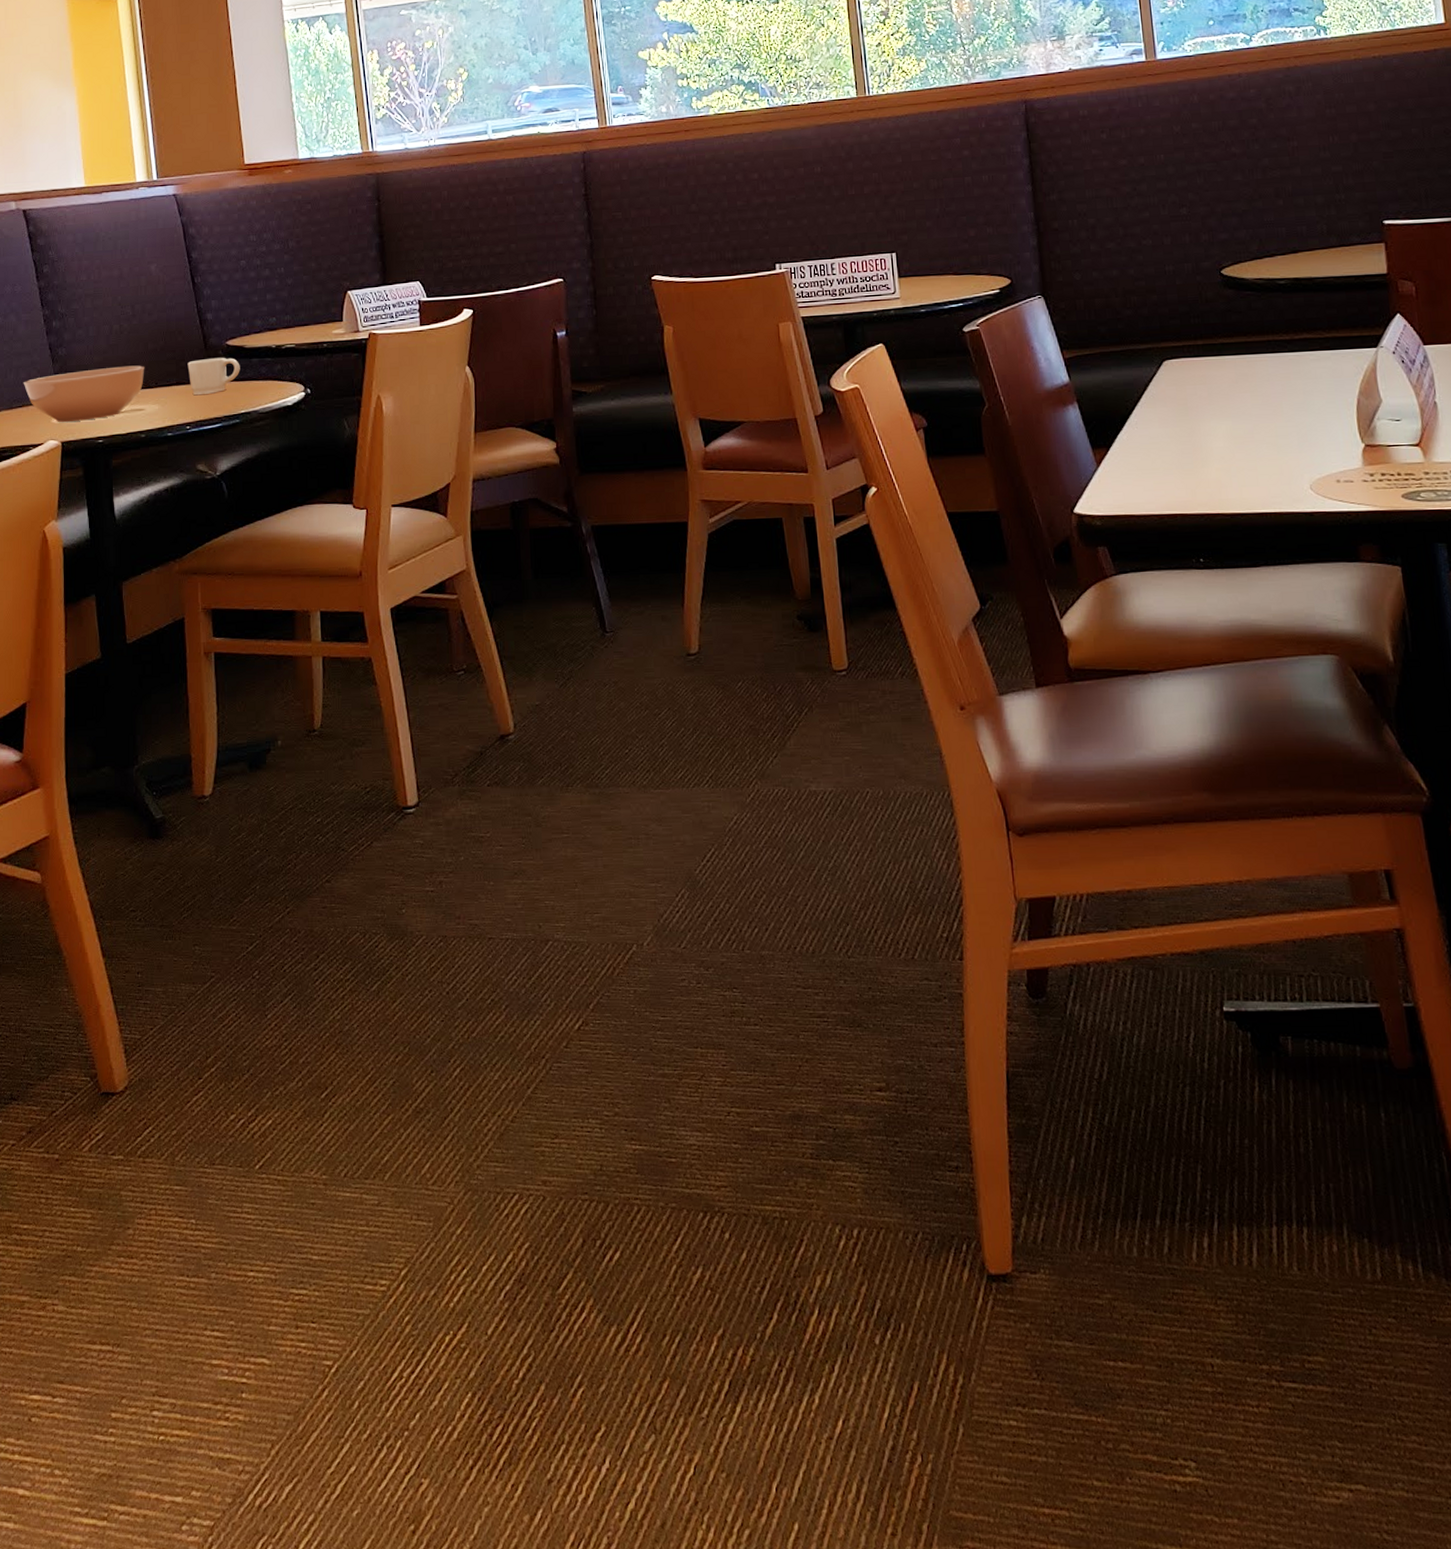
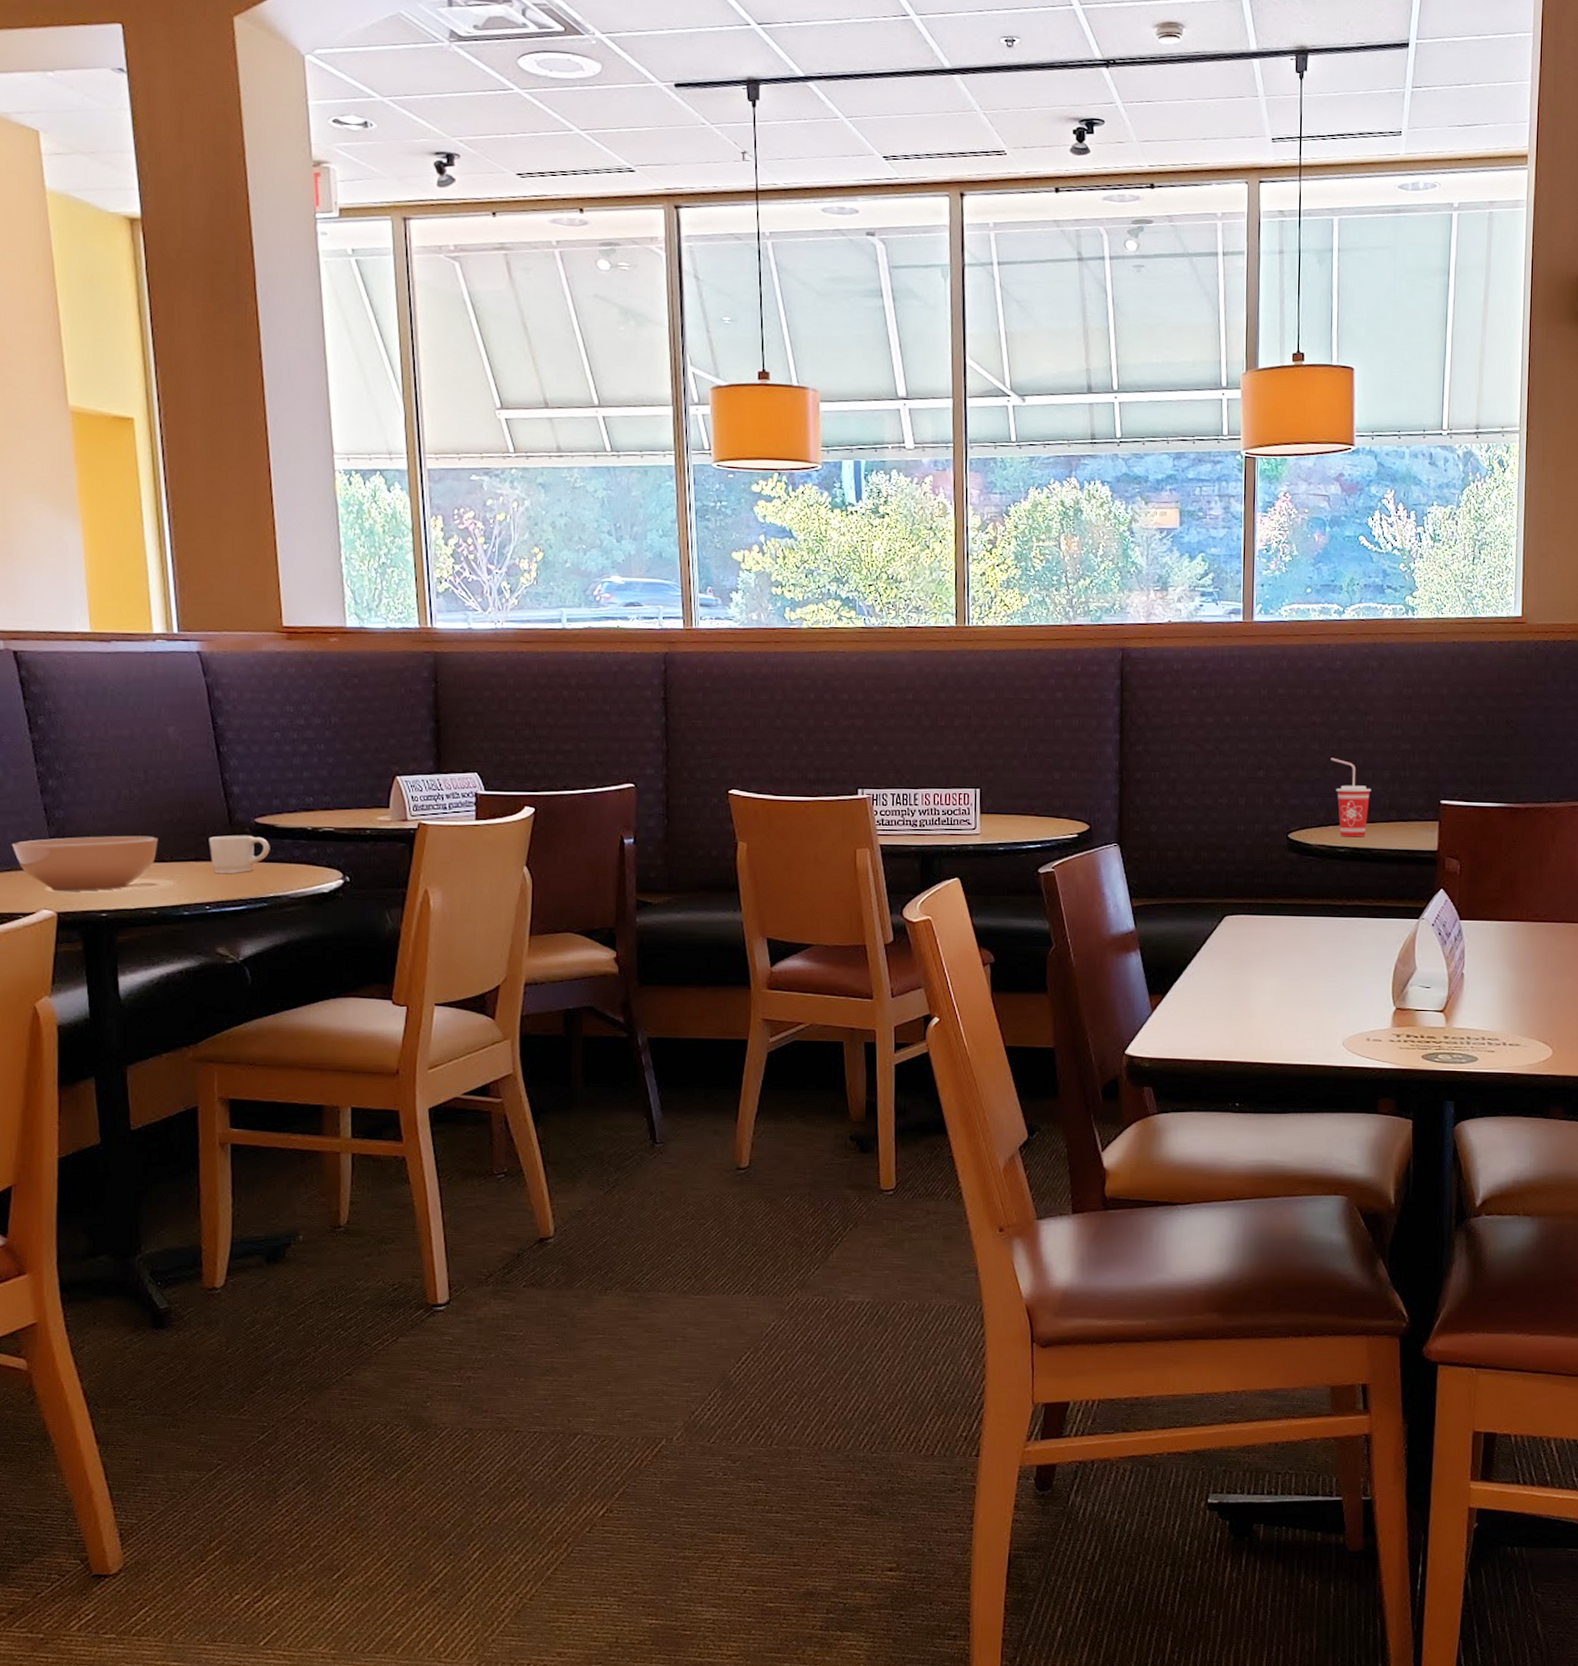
beverage cup: none [1256,187,1306,268] -> present [1330,757,1371,837]

